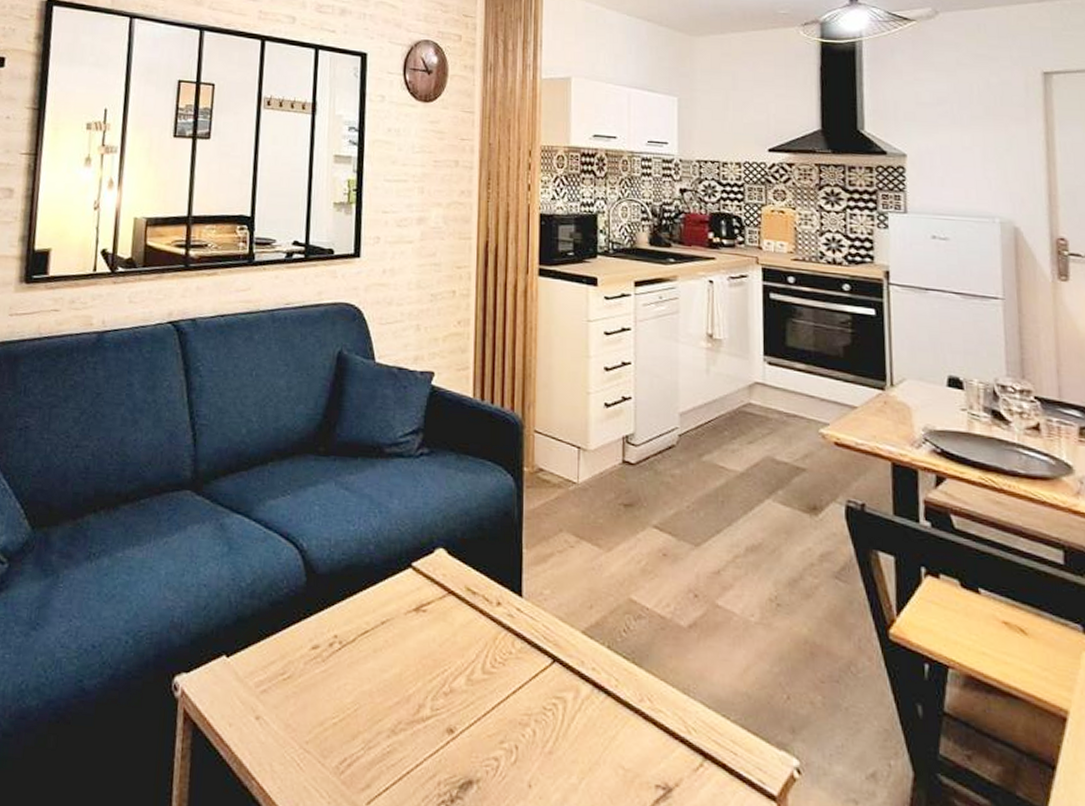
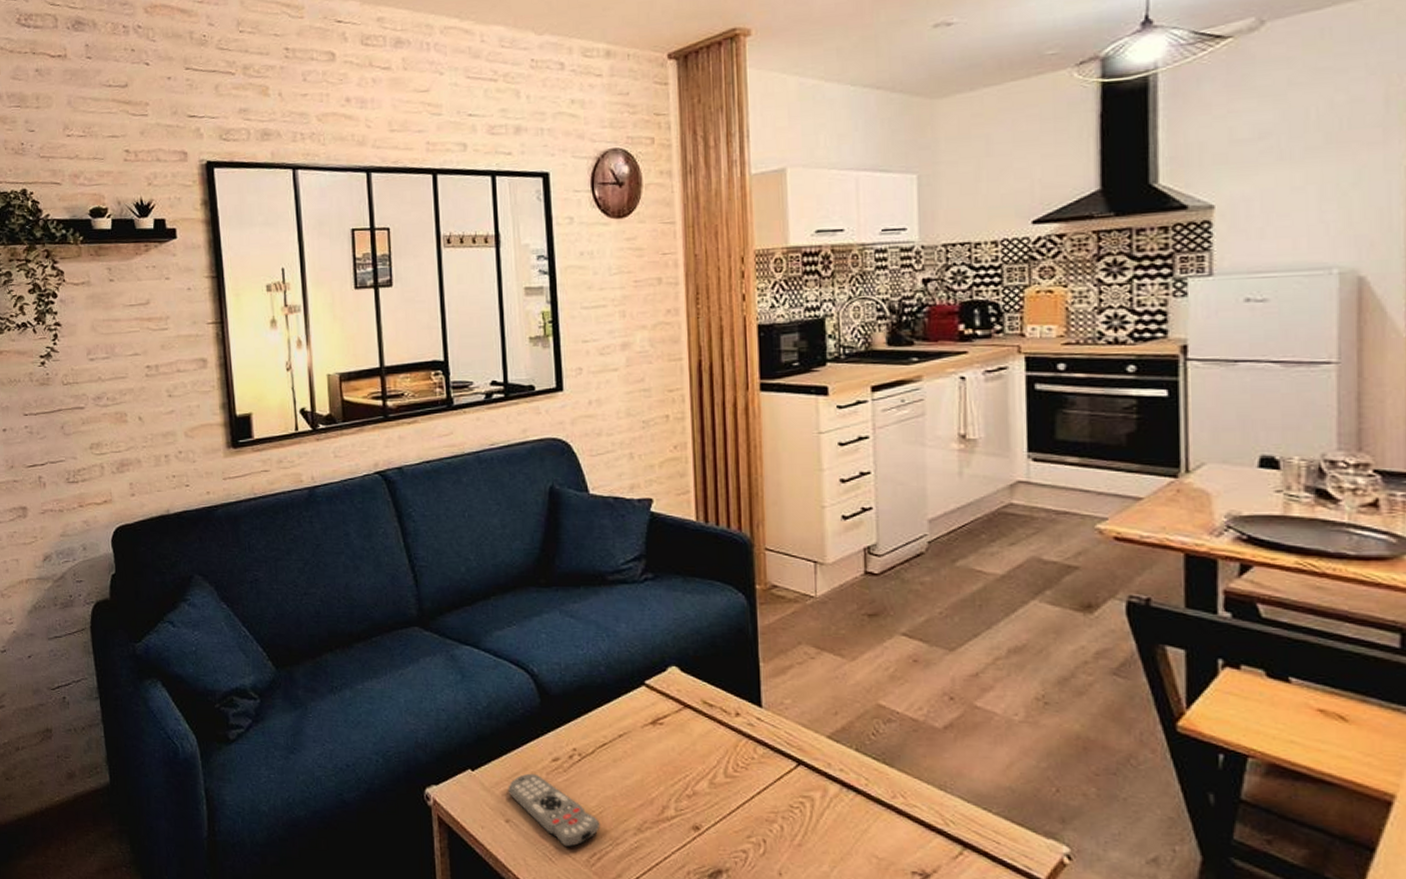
remote control: none [262,662,354,752] -> present [508,773,601,848]

